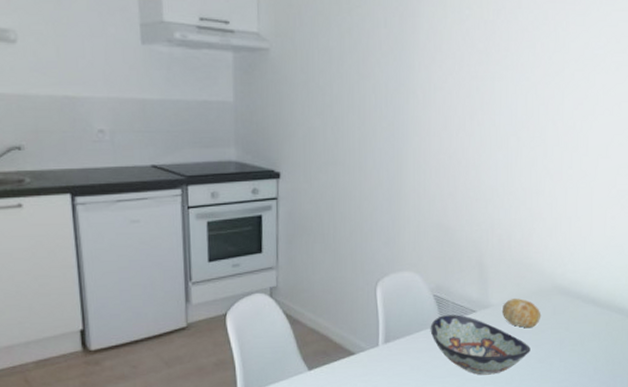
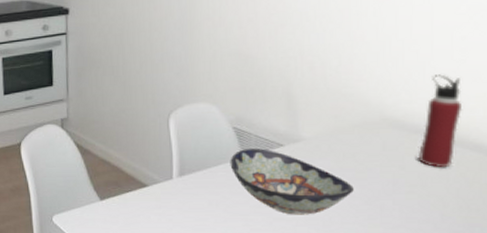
fruit: present [503,298,541,329] -> none [317,132,367,166]
water bottle: none [580,248,612,328] -> present [419,74,463,167]

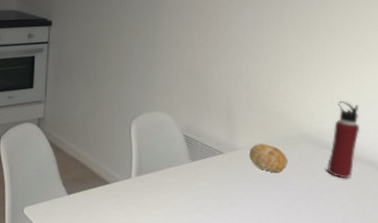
decorative bowl: present [230,148,354,215] -> none [180,154,277,215]
fruit: none [317,132,367,166] -> present [250,144,288,173]

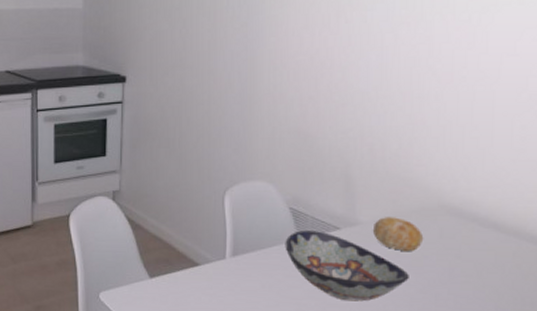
decorative bowl: none [180,154,277,215] -> present [285,230,409,302]
water bottle: present [328,101,360,178] -> none [476,163,521,258]

